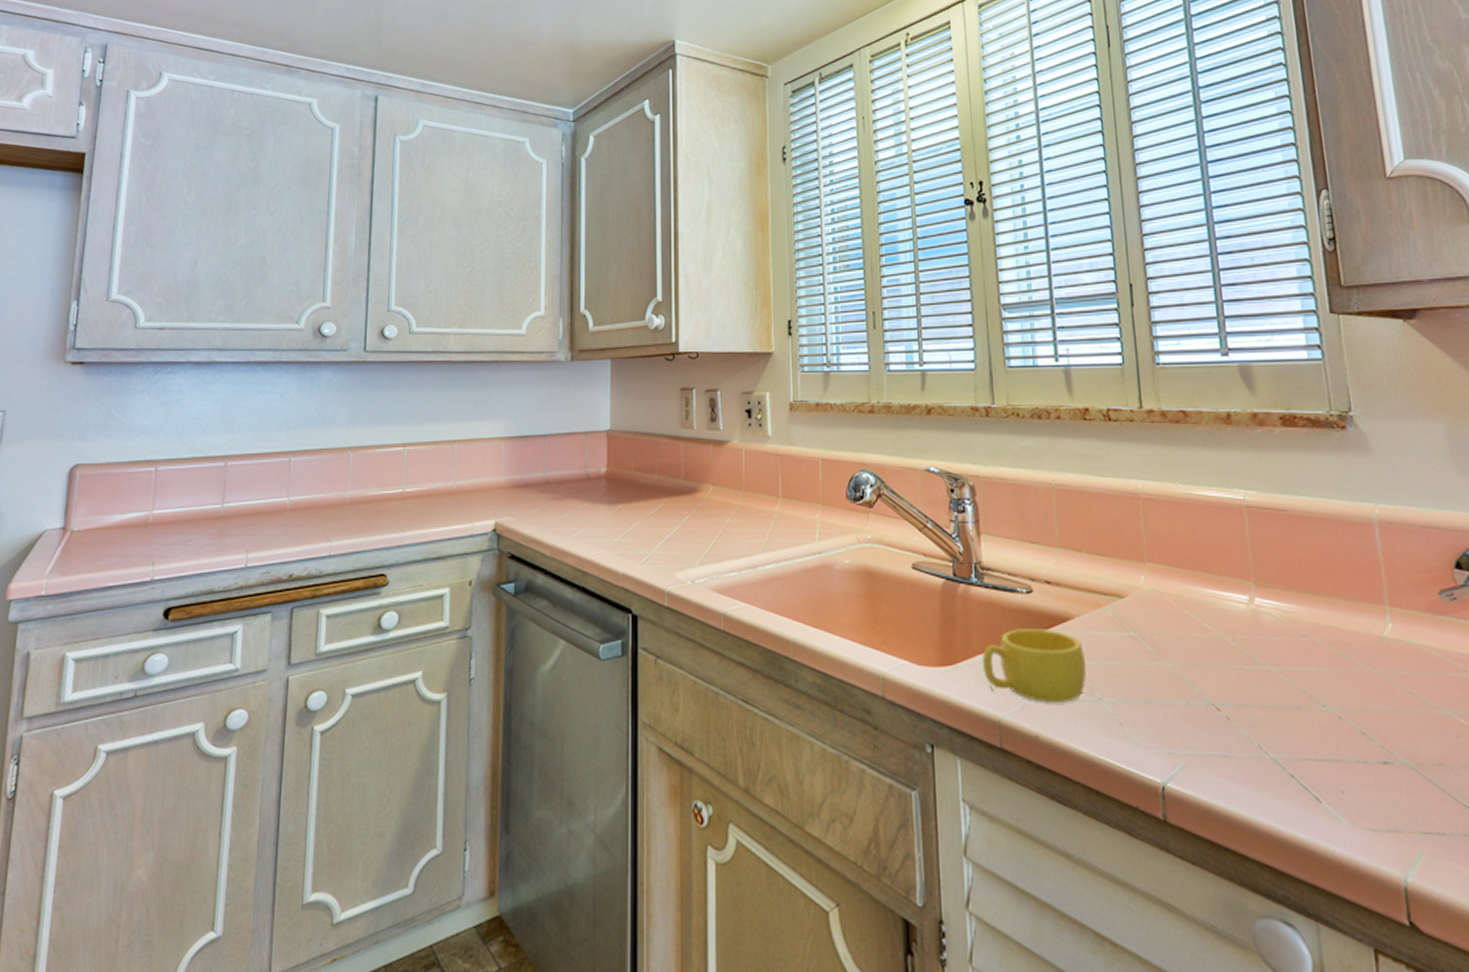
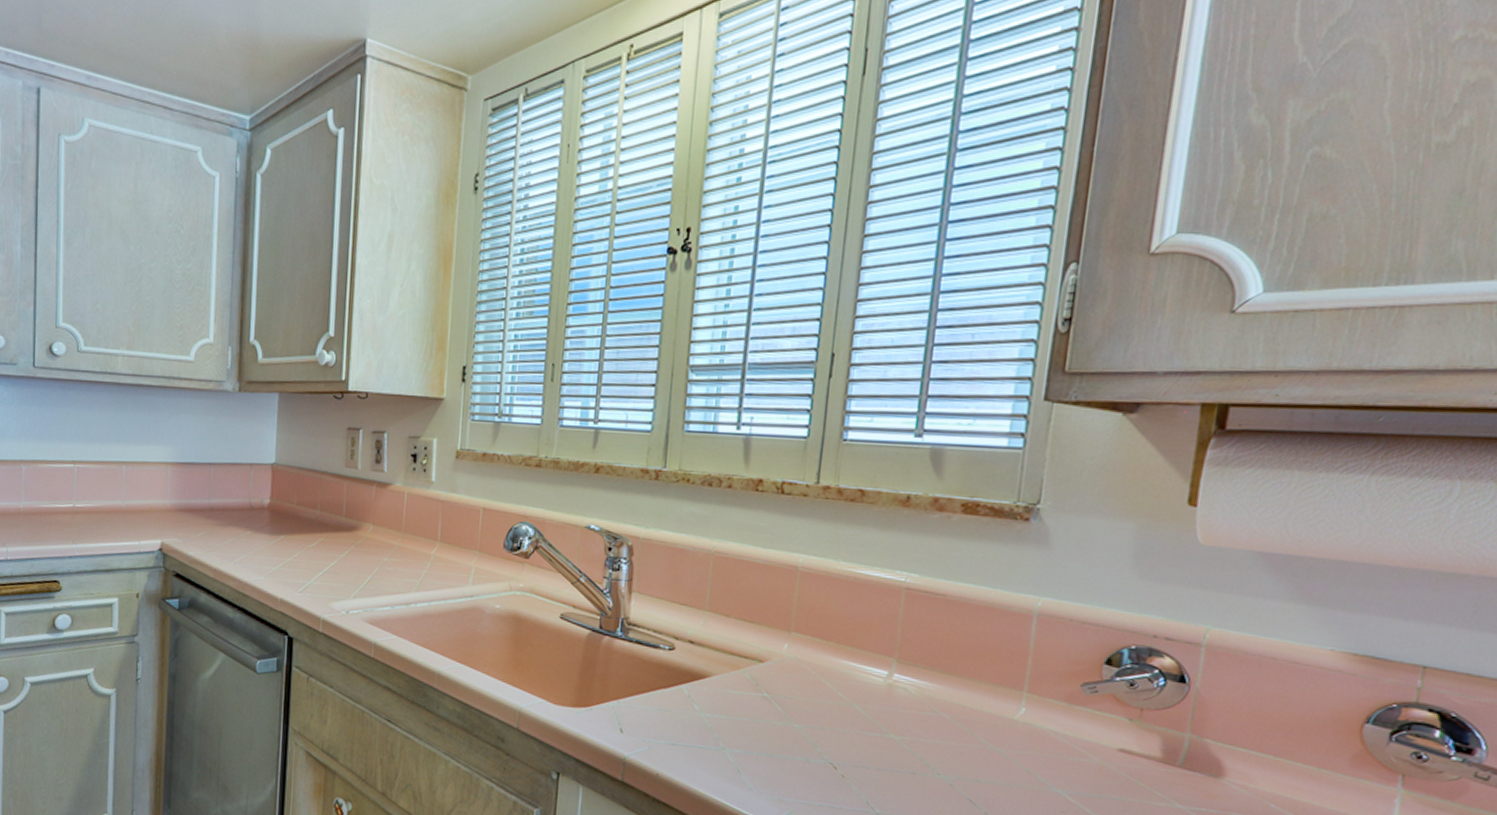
cup: present [982,629,1087,704] -> none [616,681,716,749]

